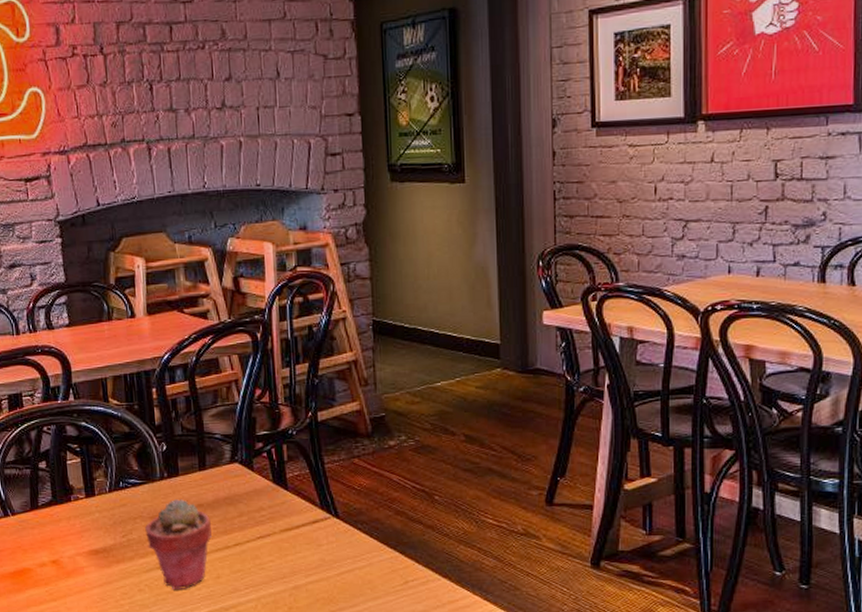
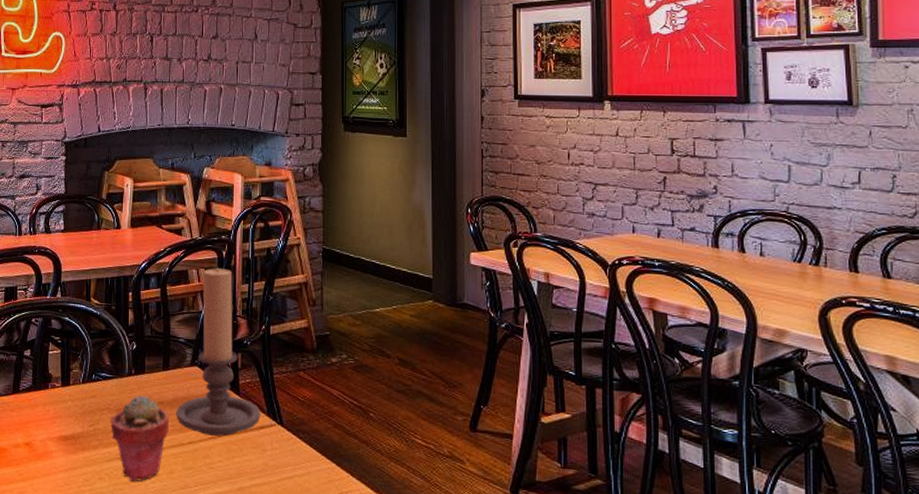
candle holder: none [218,352,313,535] -> present [176,267,261,437]

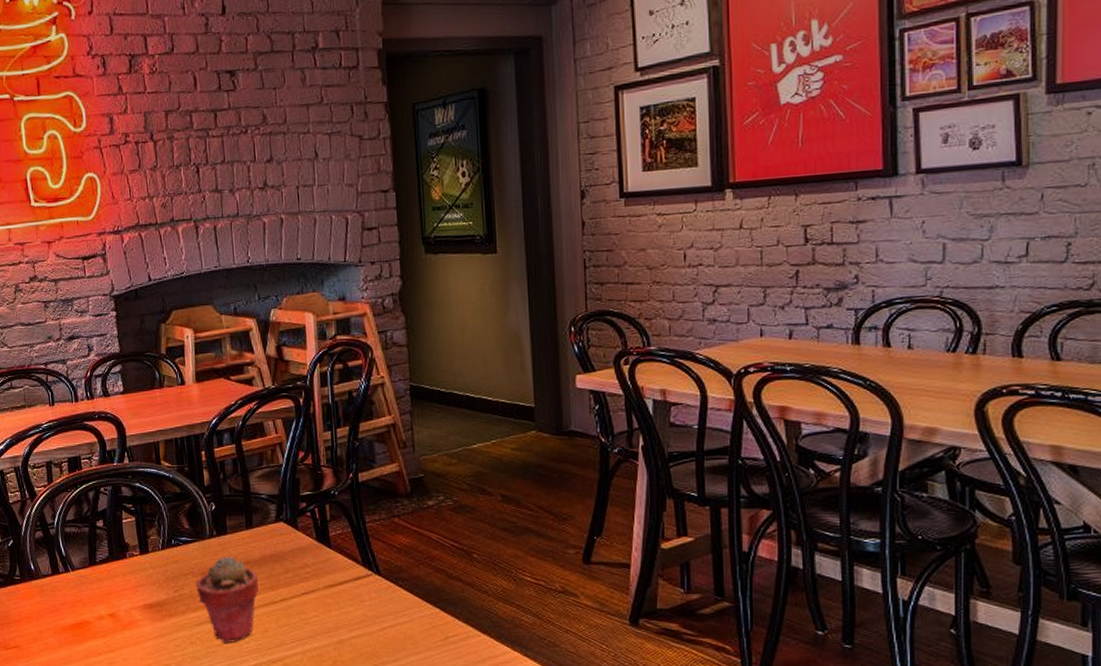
candle holder: present [176,267,261,437] -> none [264,416,356,591]

